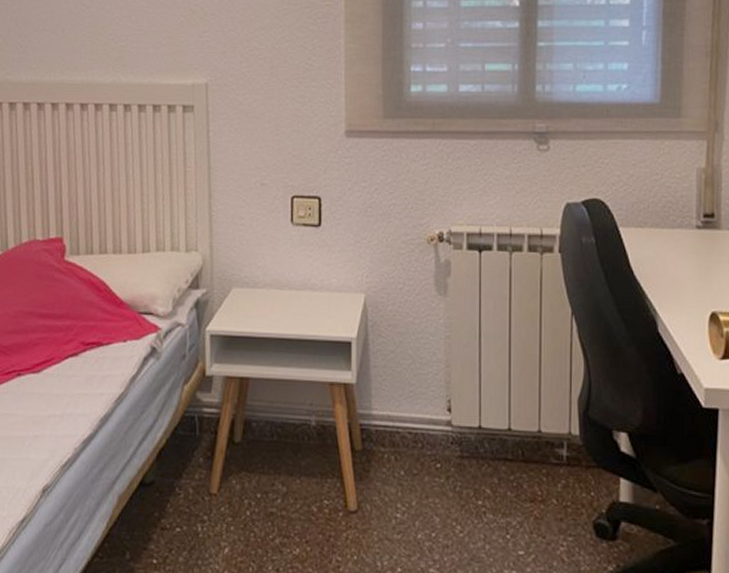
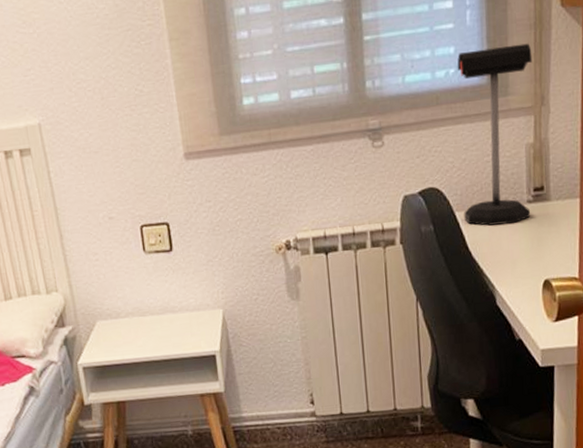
desk lamp: none [628,69,708,247] -> present [457,43,533,226]

